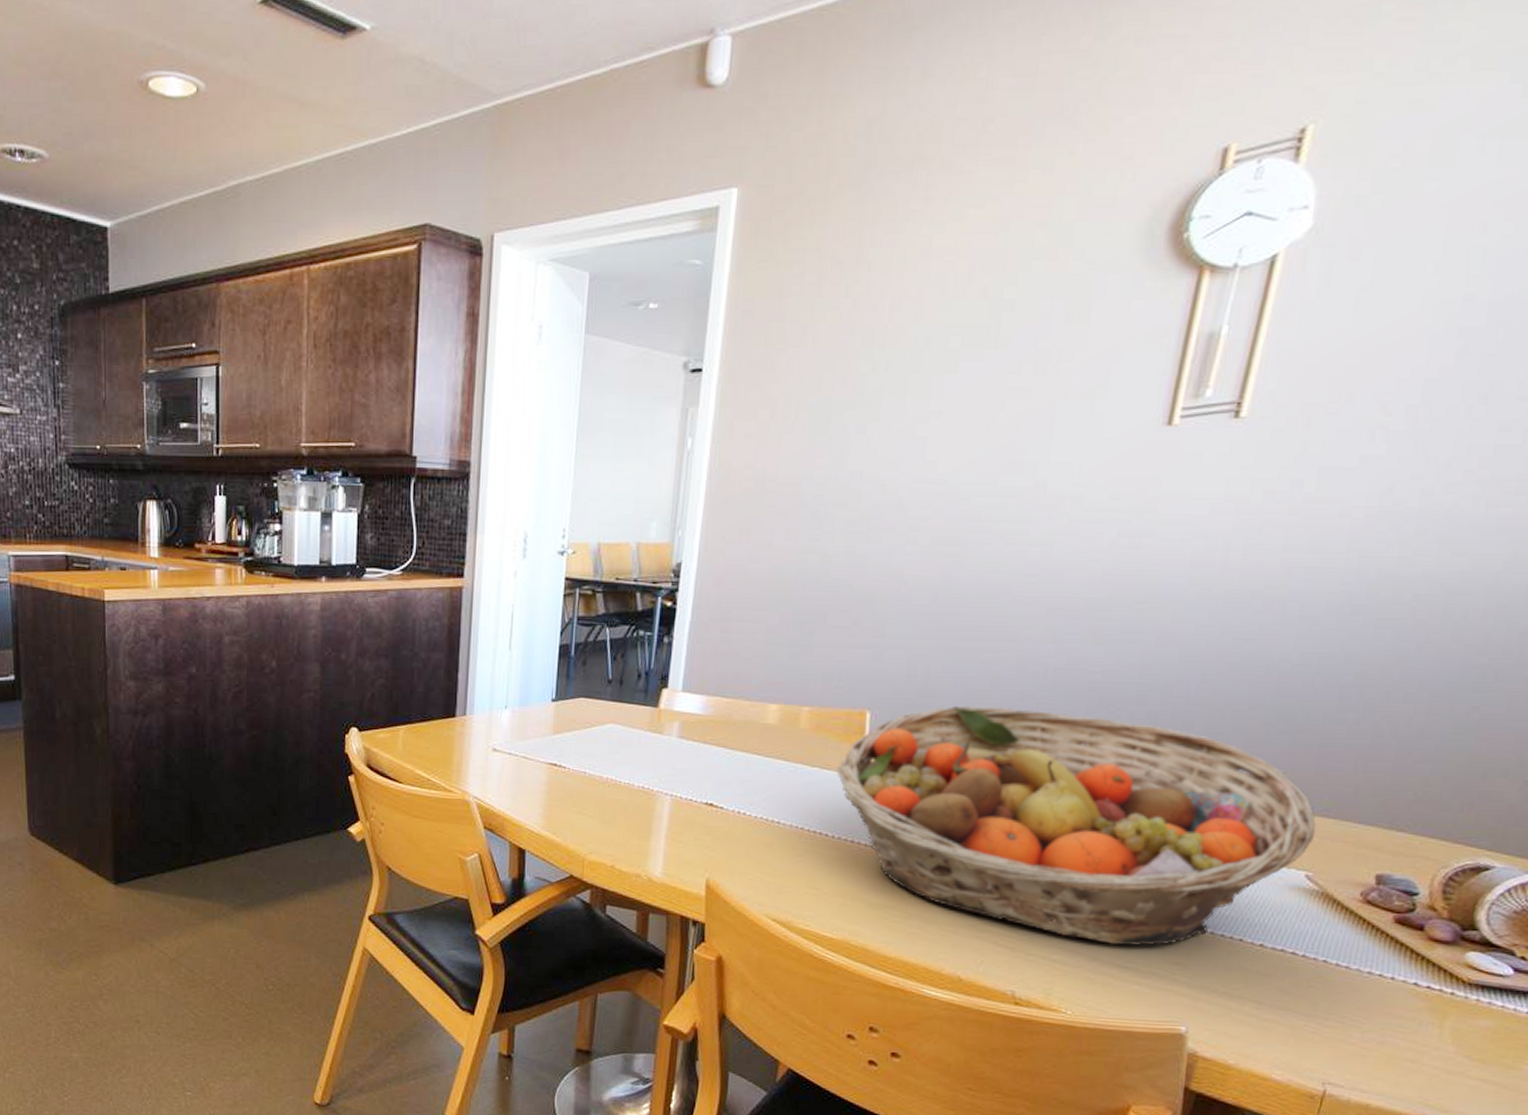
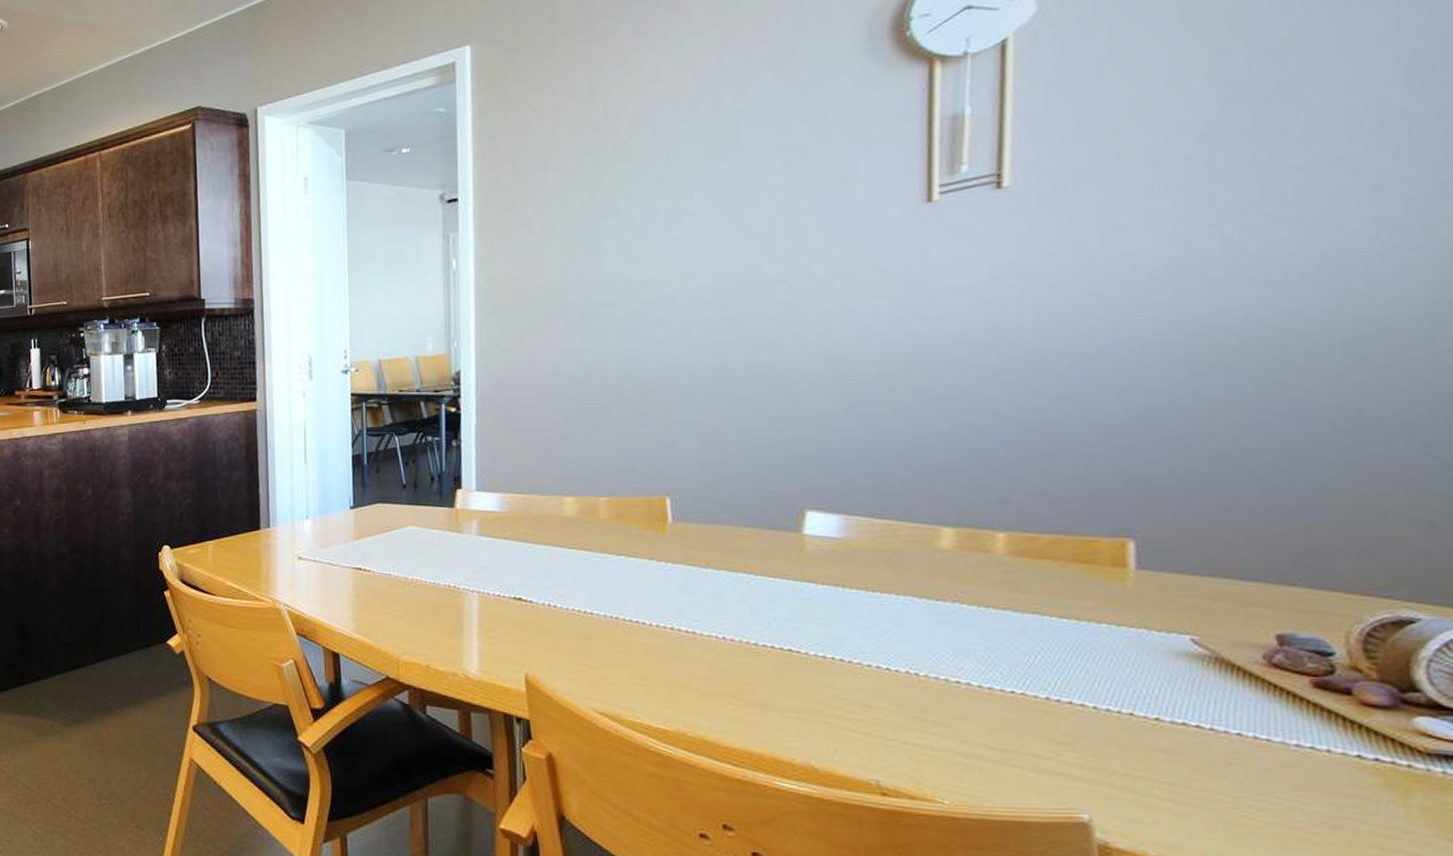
fruit basket: present [836,705,1316,946] -> none [644,484,1191,726]

